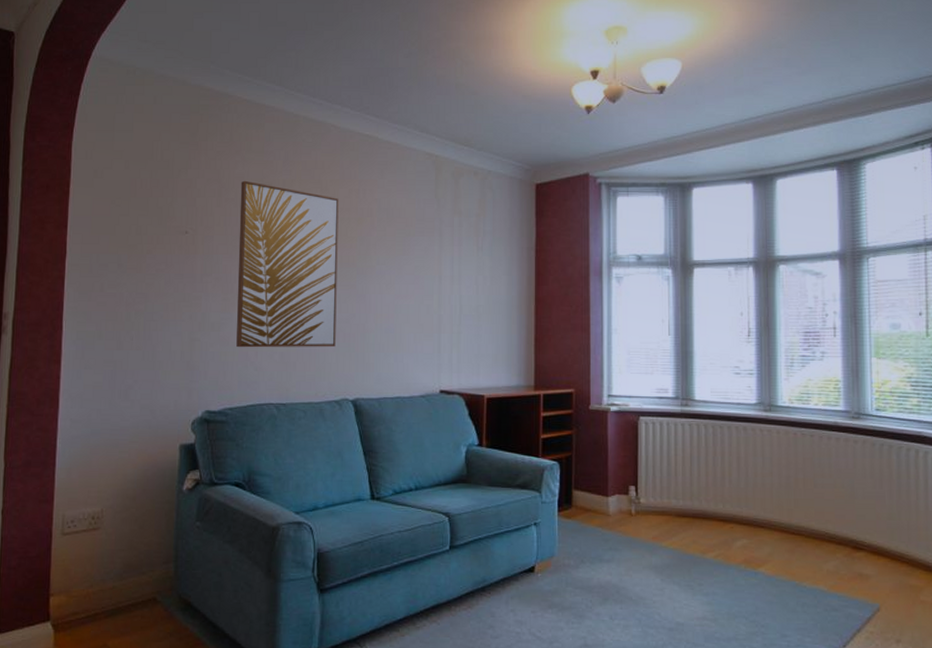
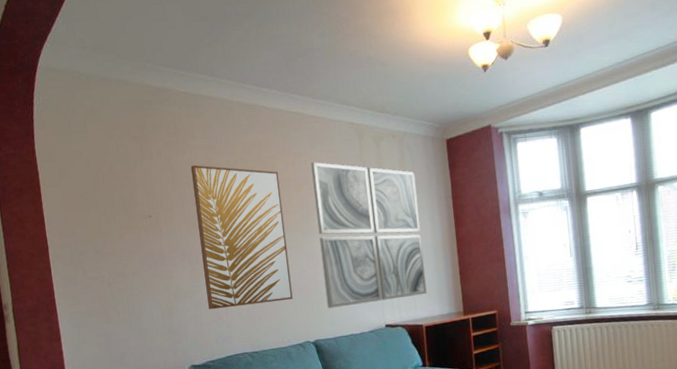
wall art: none [374,192,495,363] -> present [311,162,428,309]

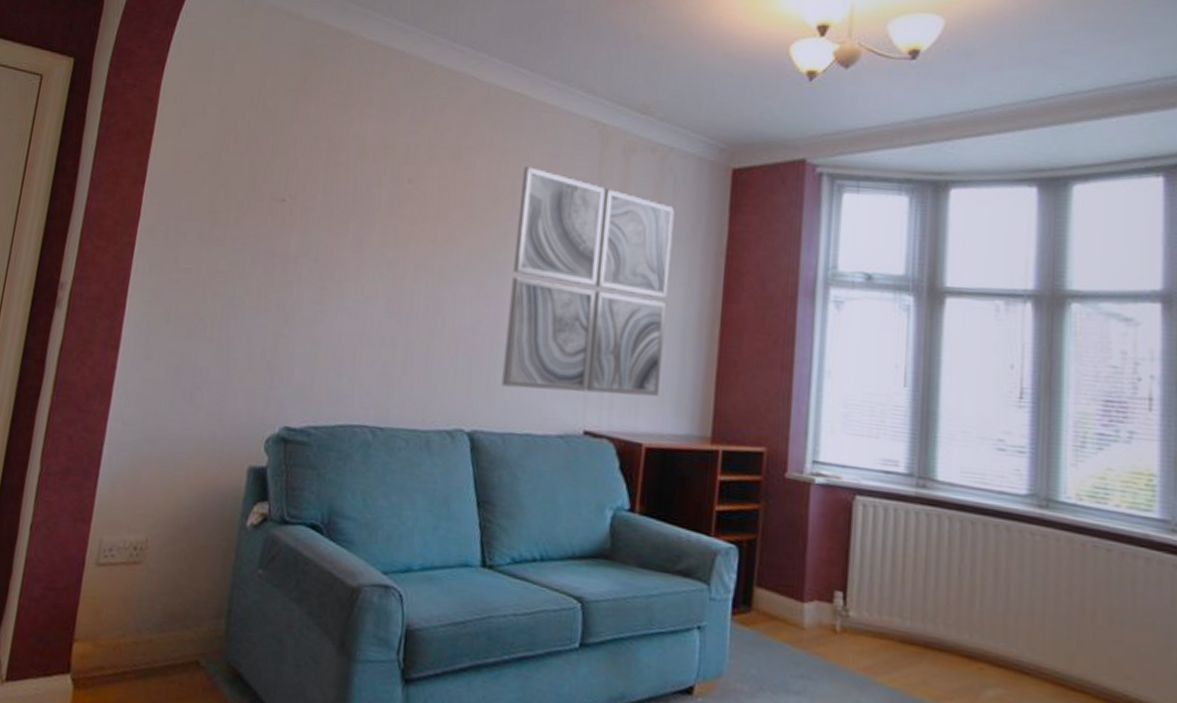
wall art: present [190,165,293,310] -> none [330,140,475,361]

